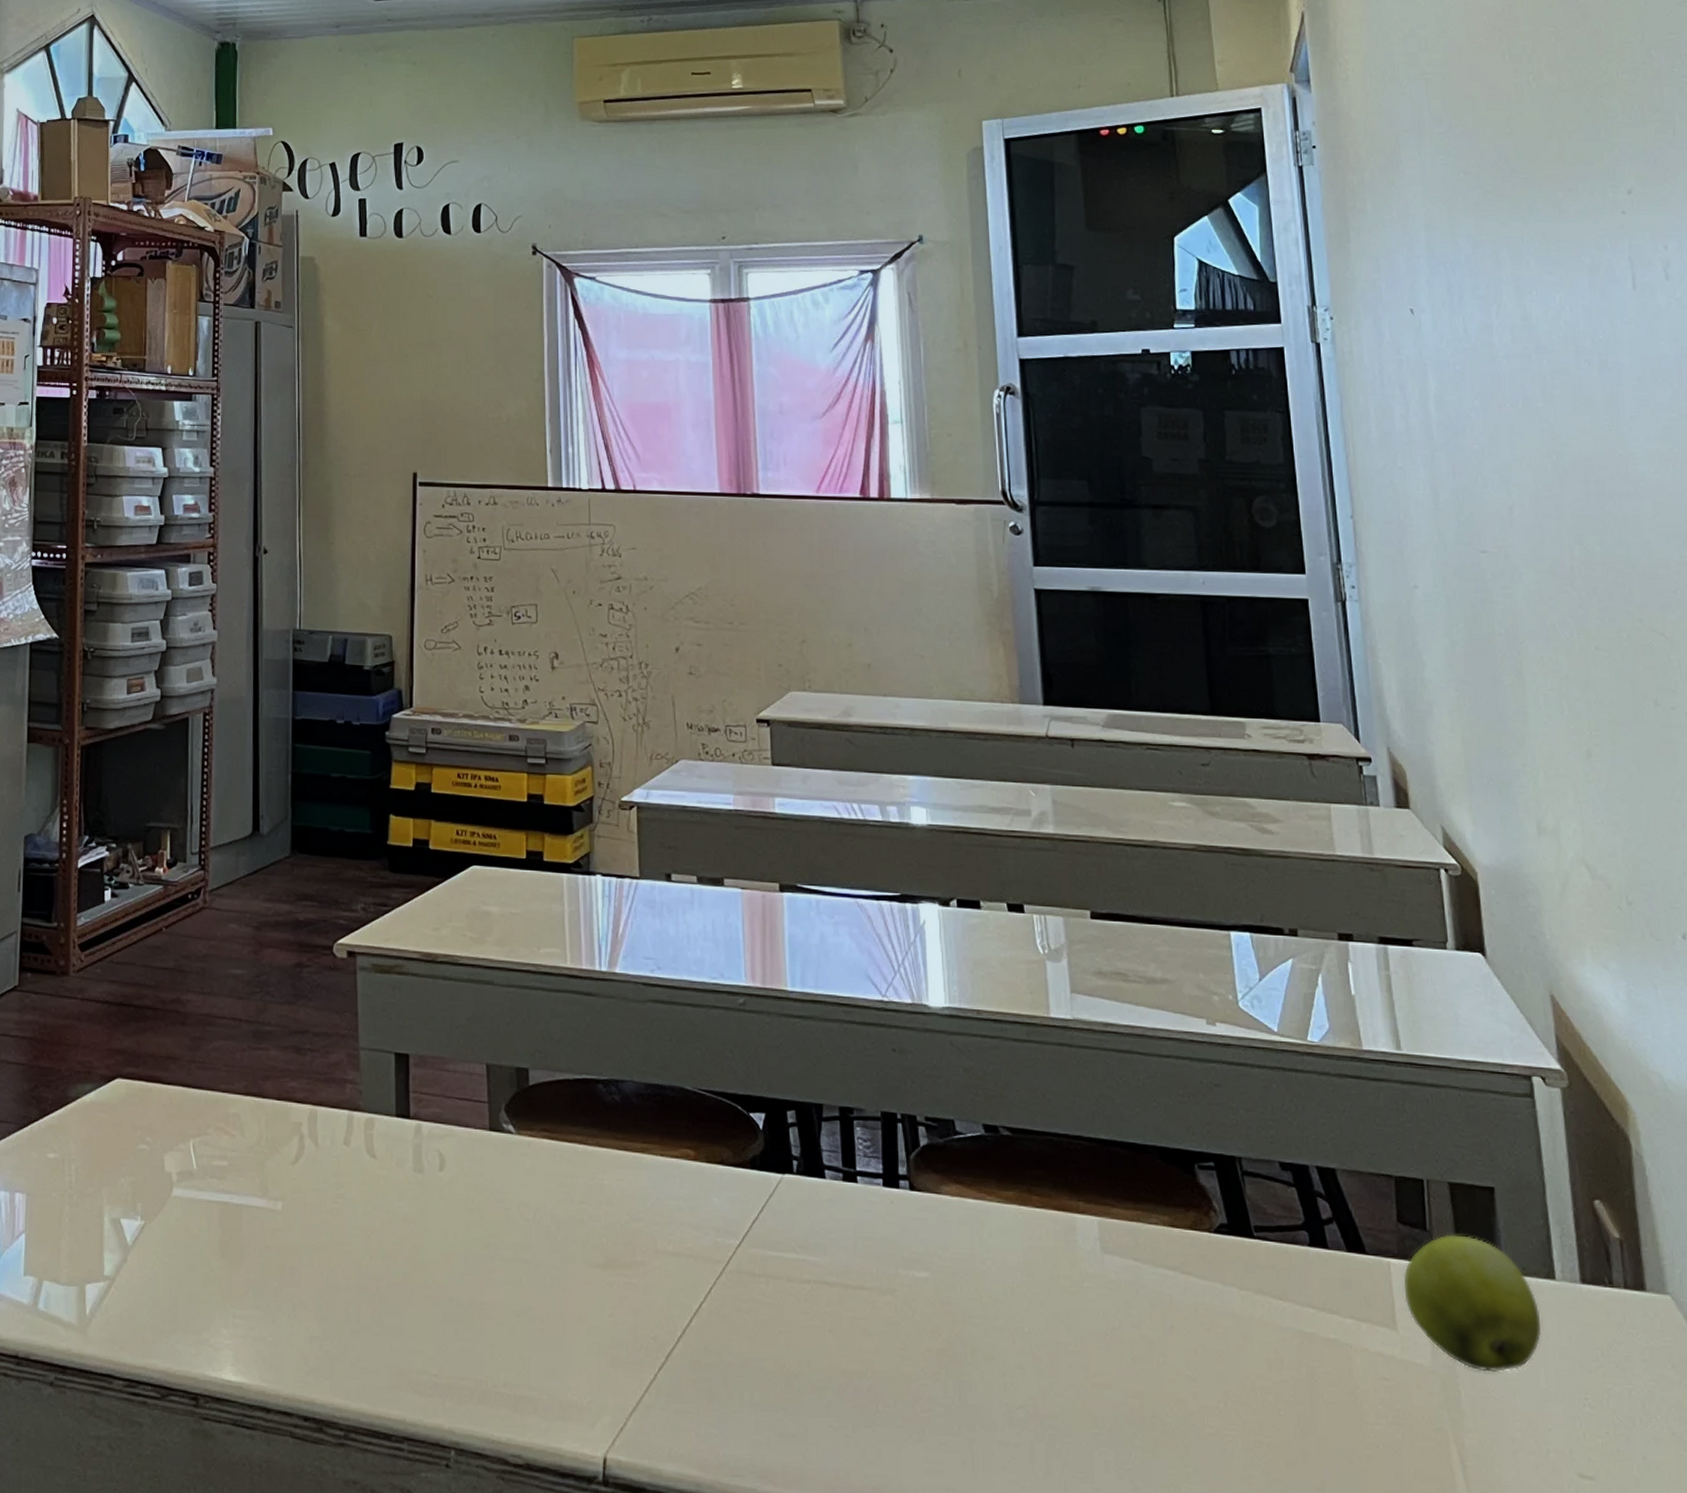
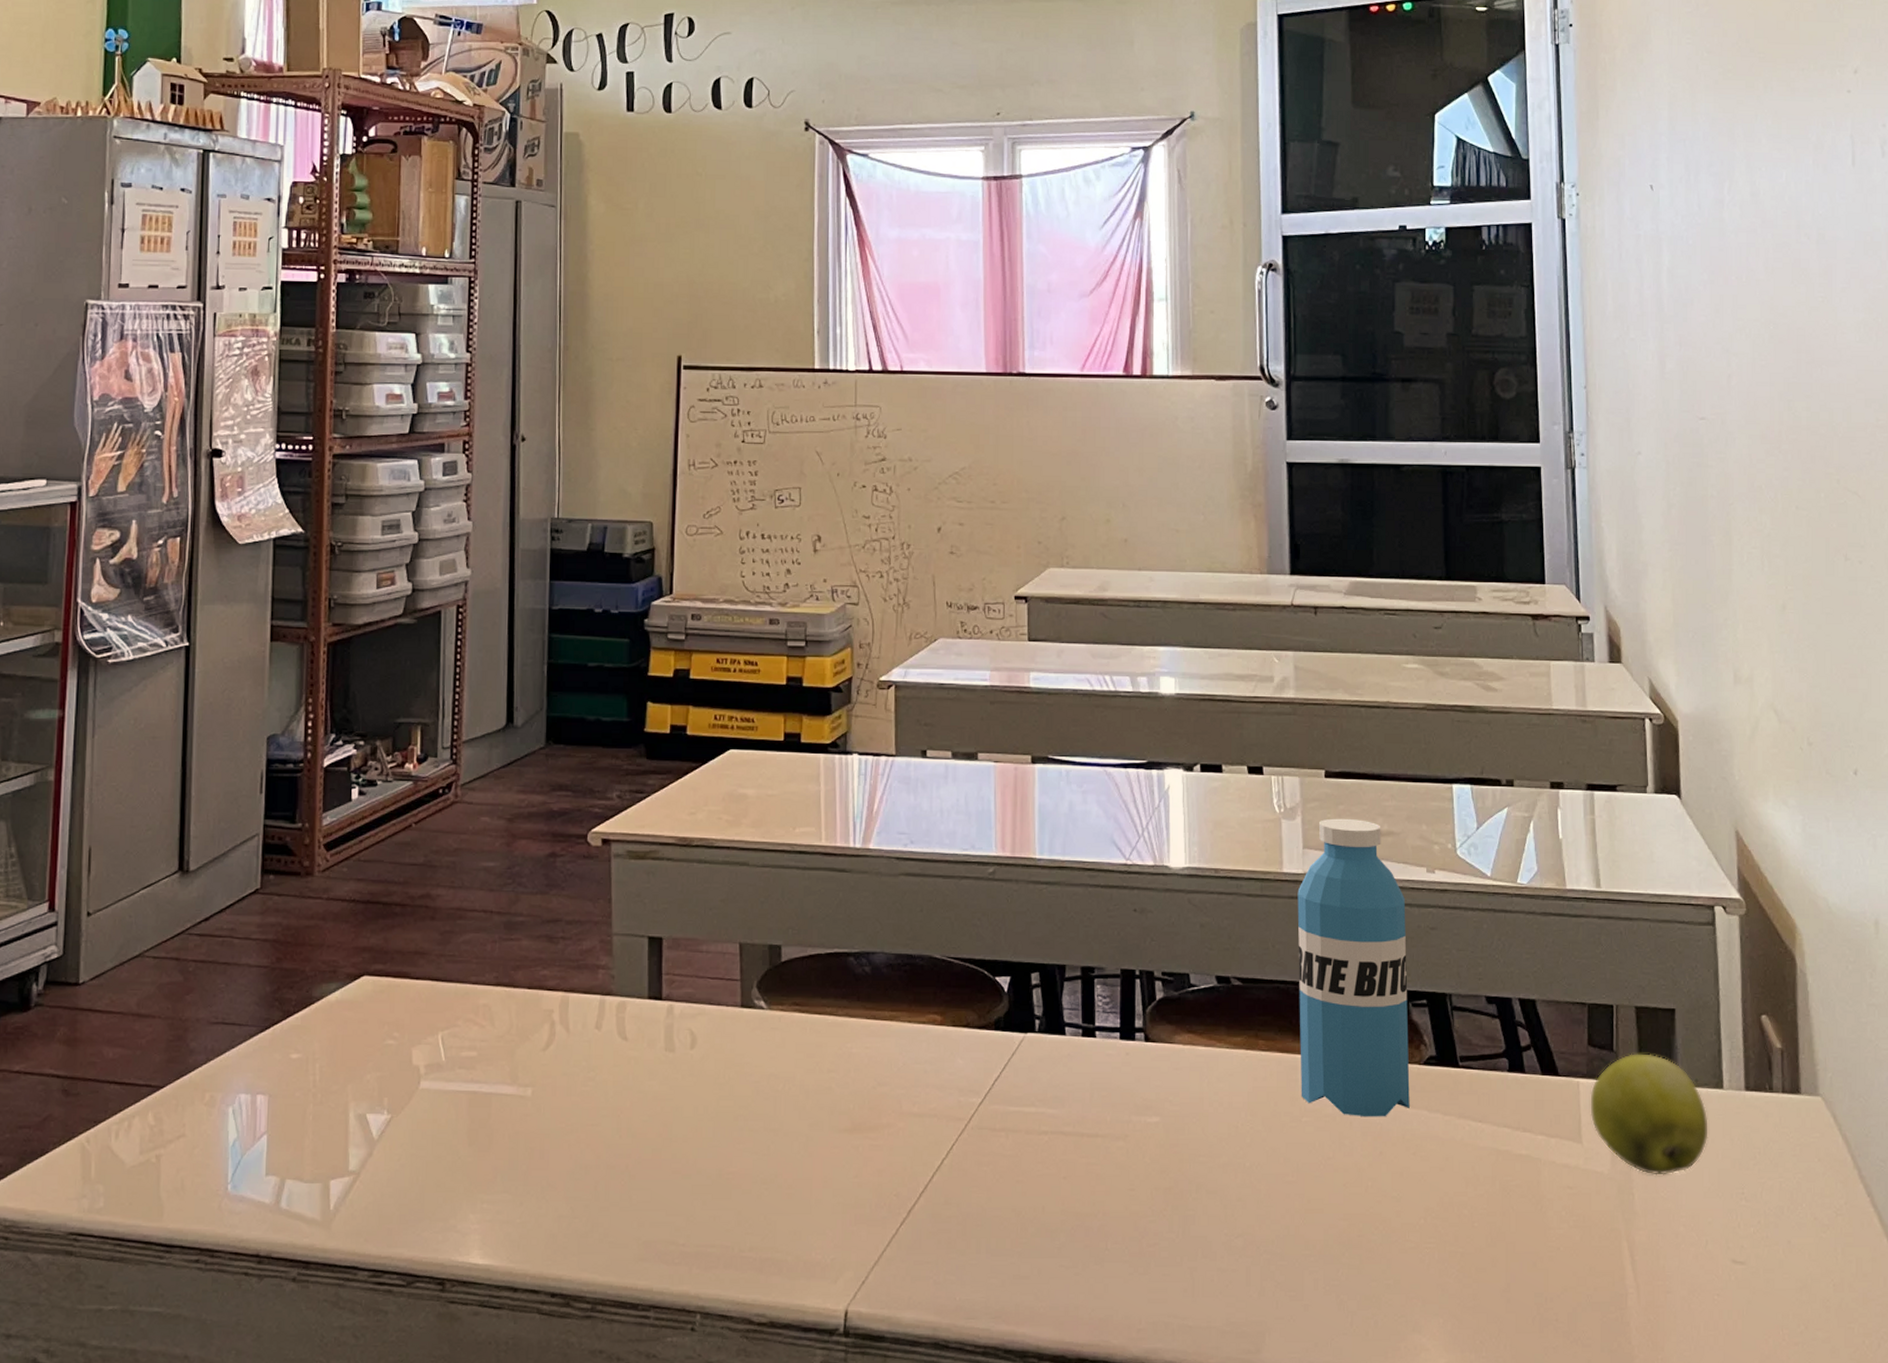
water bottle: none [1067,962,1201,1288] -> present [1297,818,1410,1117]

